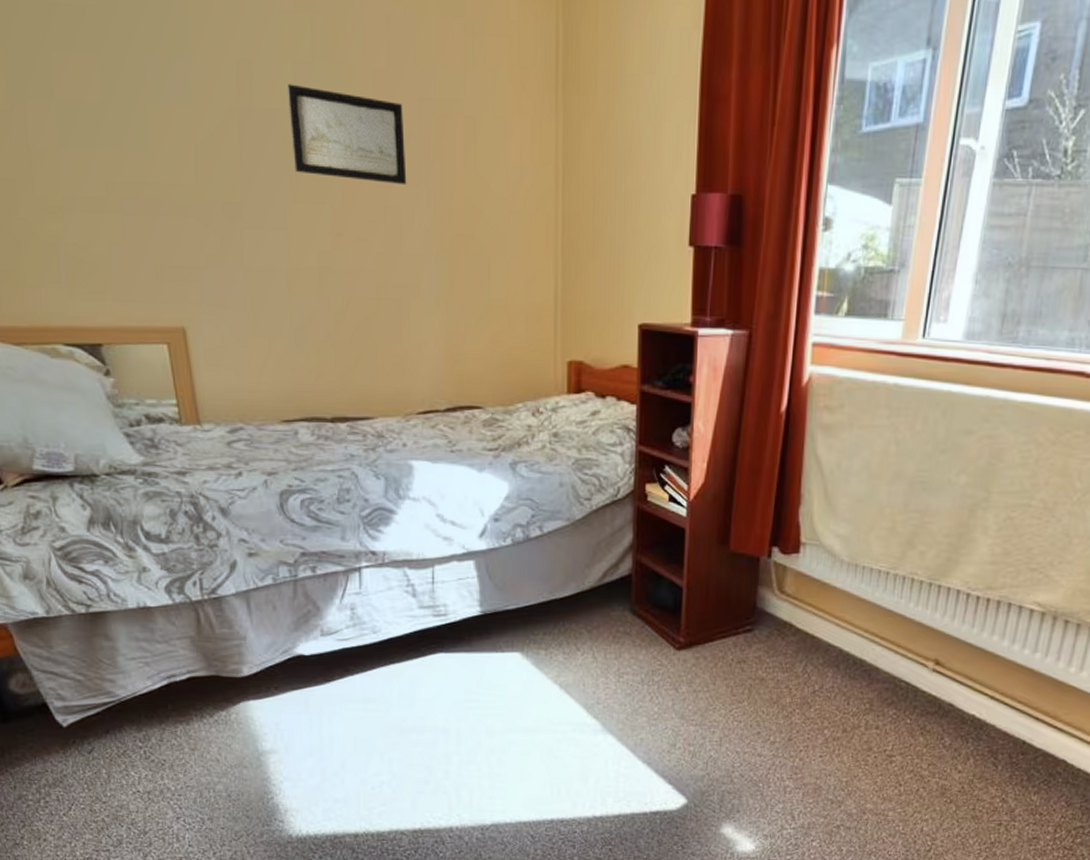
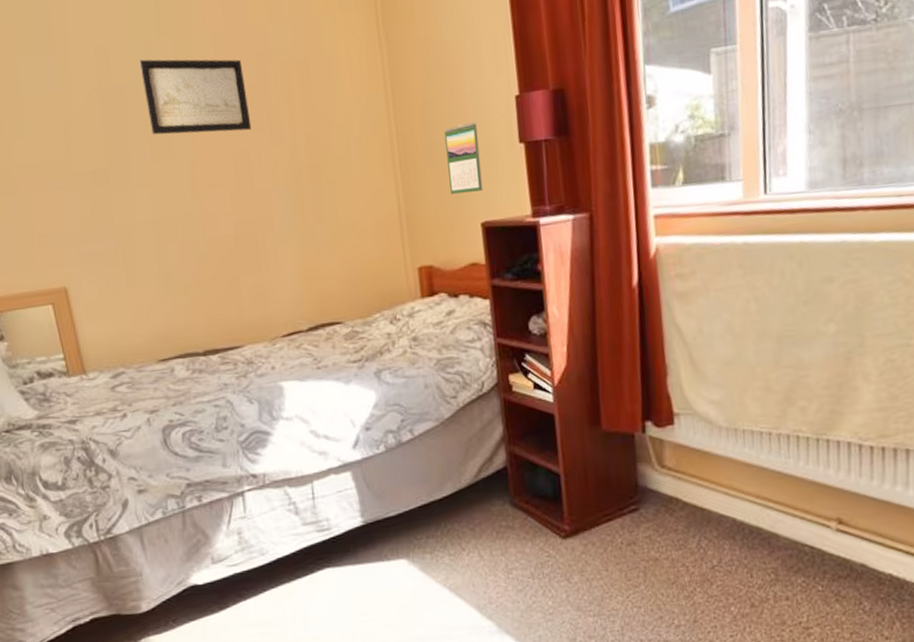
calendar: none [611,215,647,291] -> present [444,121,483,194]

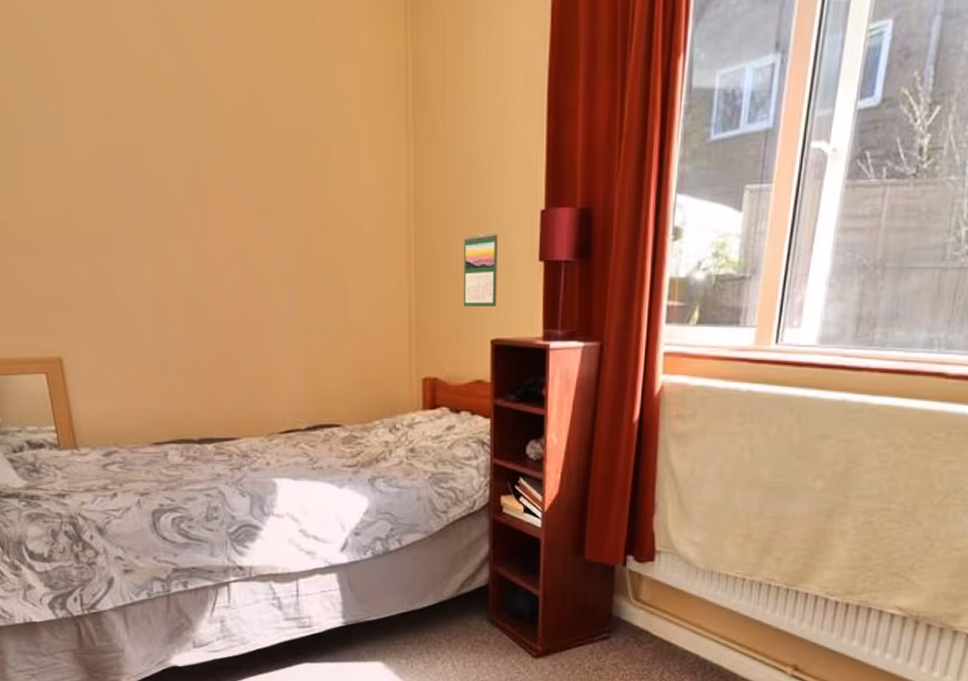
wall art: present [139,59,252,135] -> none [150,121,265,214]

